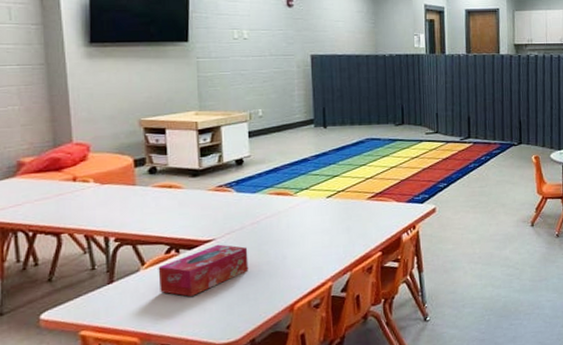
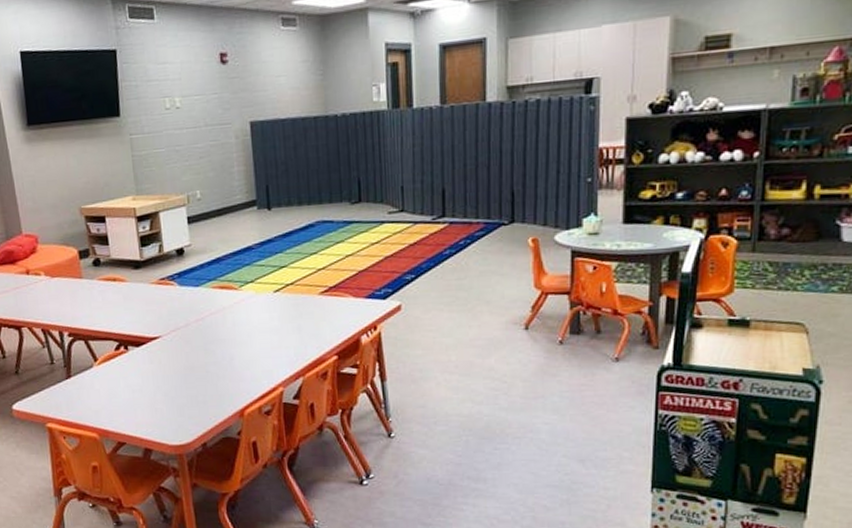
tissue box: present [158,244,249,297] -> none [109,342,196,395]

